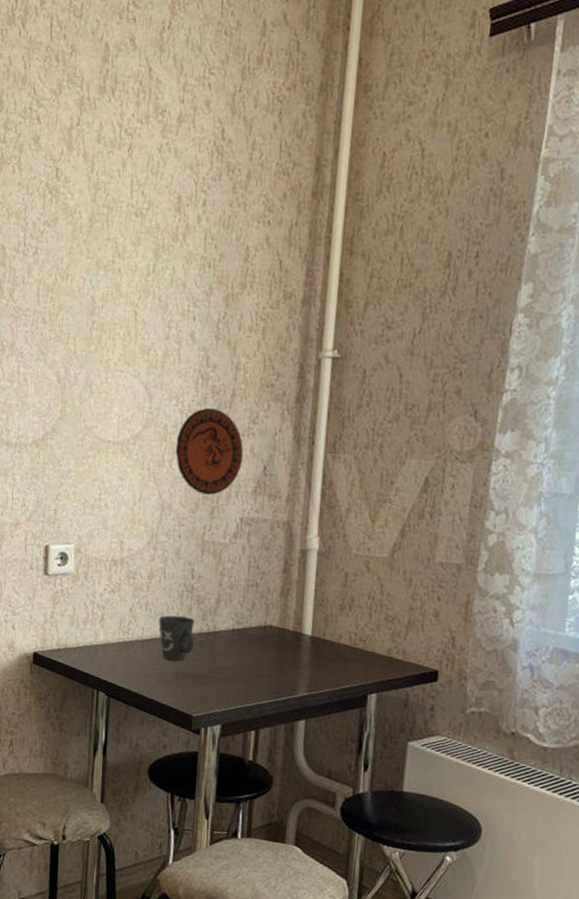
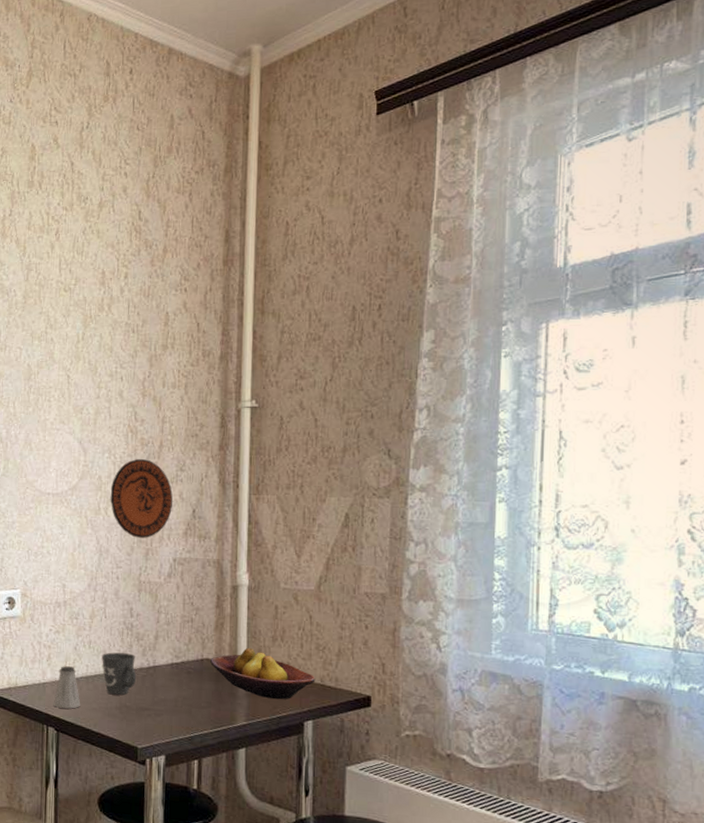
saltshaker: none [104,628,135,674] -> present [53,666,81,709]
fruit bowl: none [274,615,383,671] -> present [210,647,316,700]

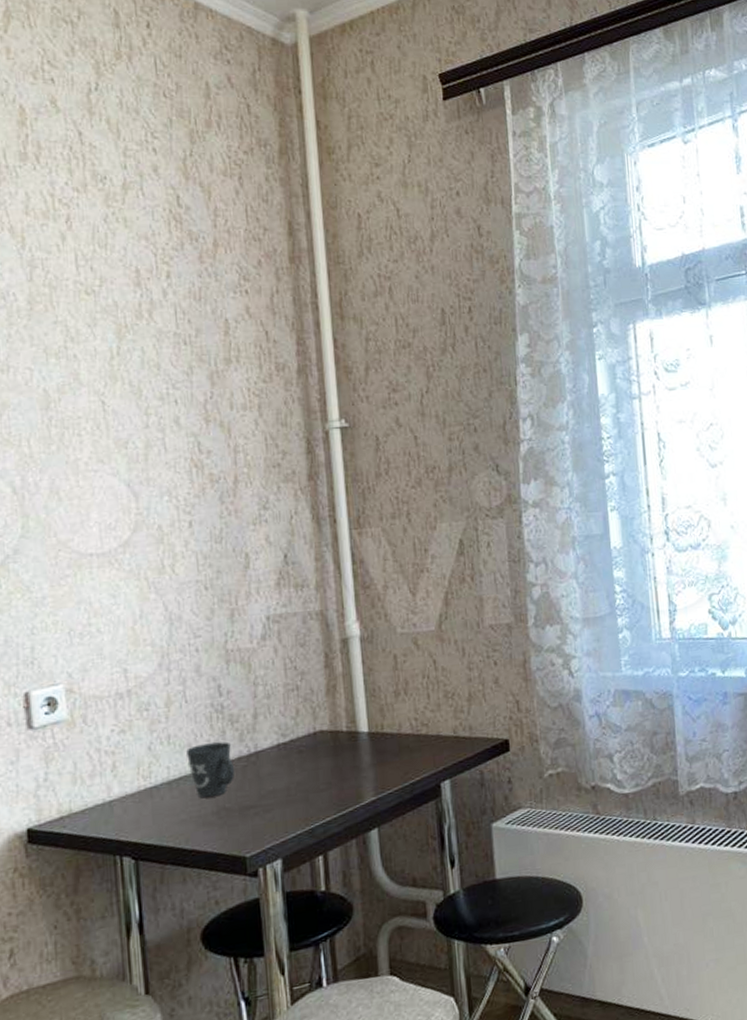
saltshaker: present [53,666,81,709] -> none [126,772,165,830]
decorative plate: present [110,459,173,538] -> none [175,499,258,597]
fruit bowl: present [210,647,316,700] -> none [325,708,448,764]

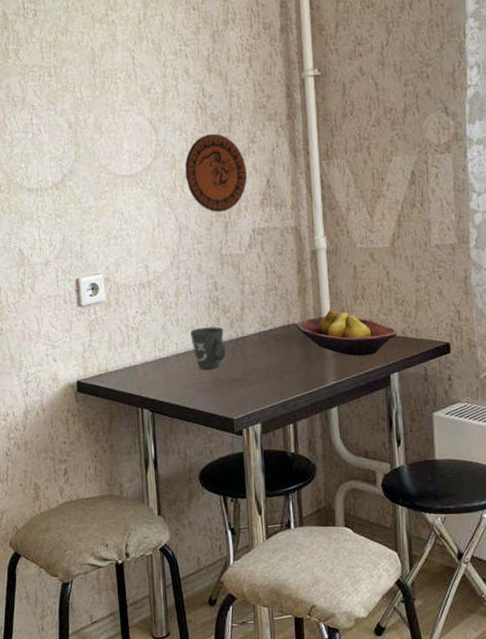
decorative plate: none [175,499,258,597] -> present [184,134,247,212]
fruit bowl: none [325,708,448,764] -> present [297,309,398,356]

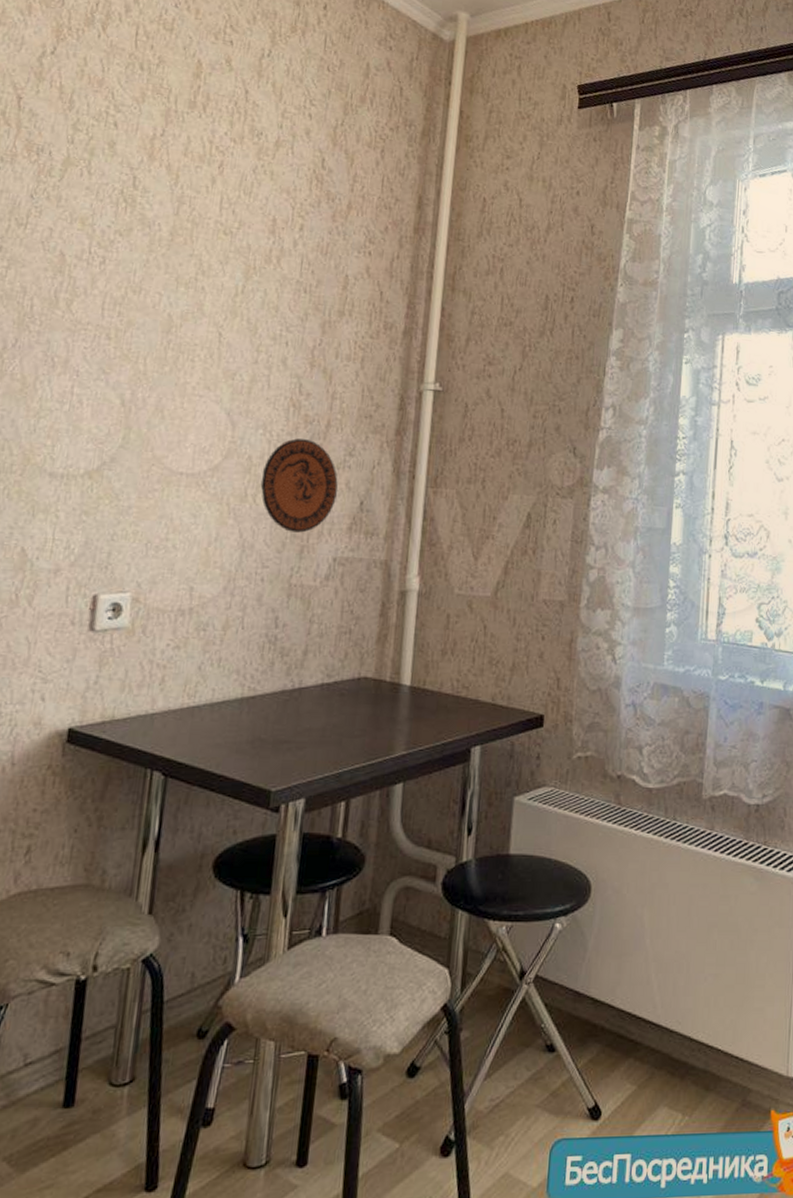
mug: present [190,327,227,370] -> none [232,672,277,726]
fruit bowl: present [297,309,398,356] -> none [369,663,487,723]

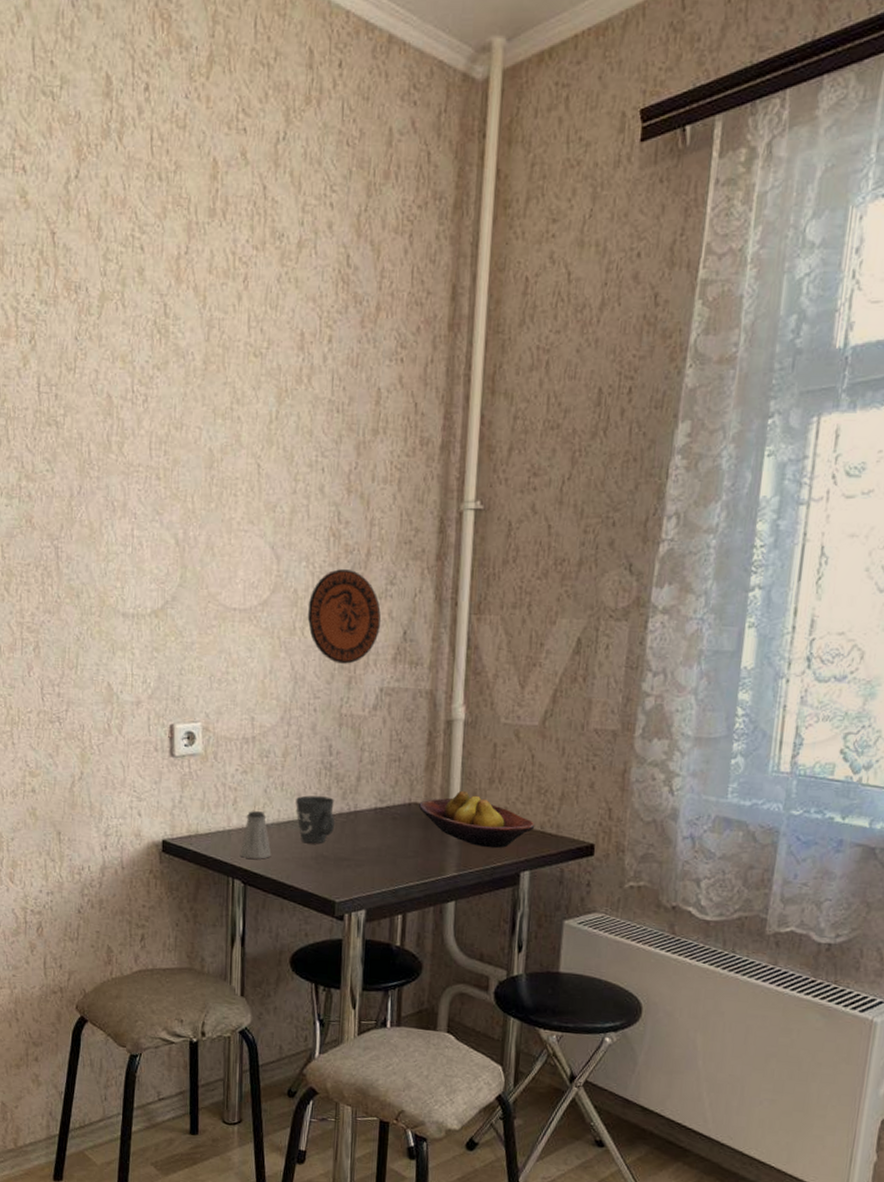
saltshaker: none [162,691,201,746] -> present [239,811,272,859]
mug: none [232,672,277,726] -> present [295,795,336,844]
fruit bowl: none [369,663,487,723] -> present [419,790,535,848]

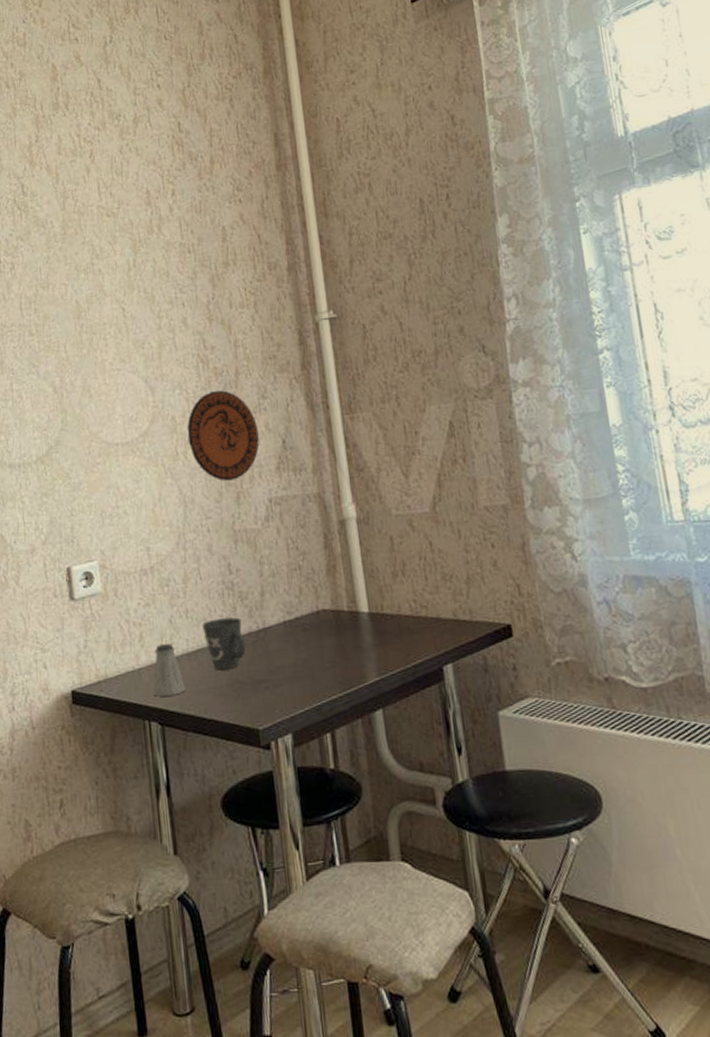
fruit bowl: present [419,790,535,848] -> none [327,589,448,646]

